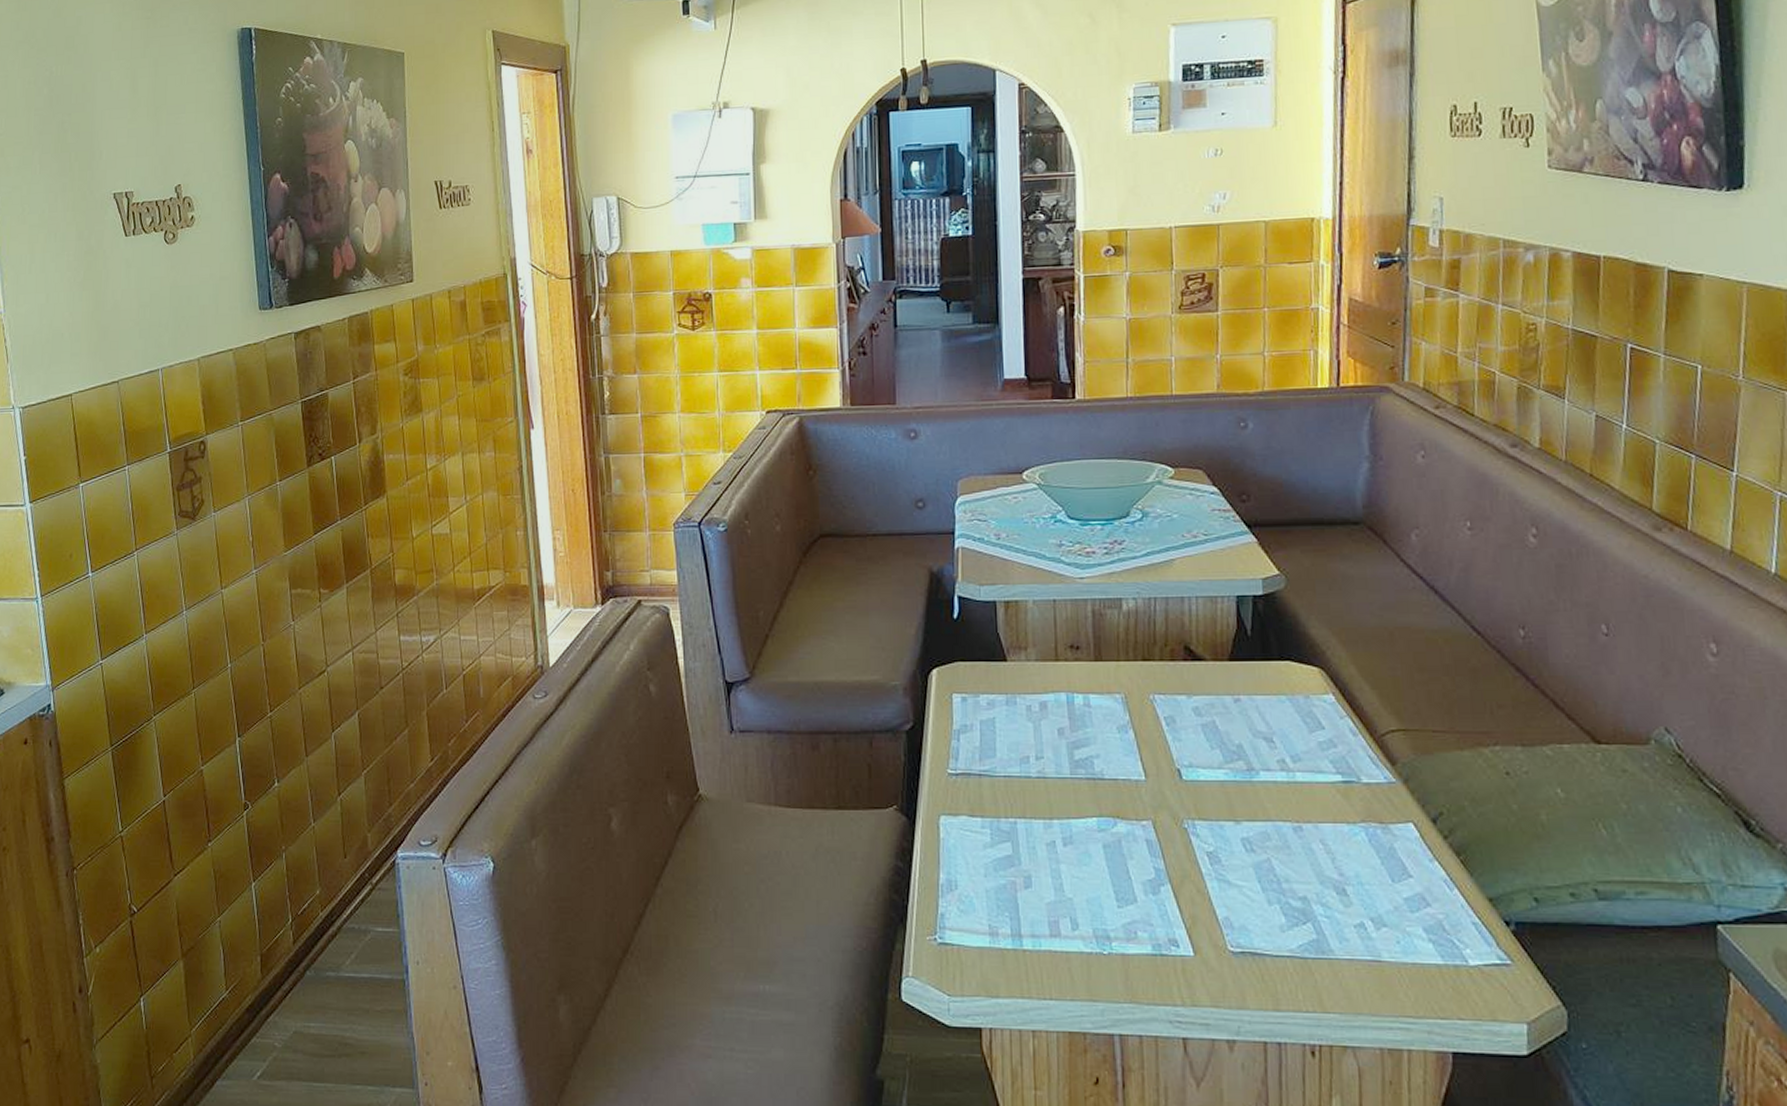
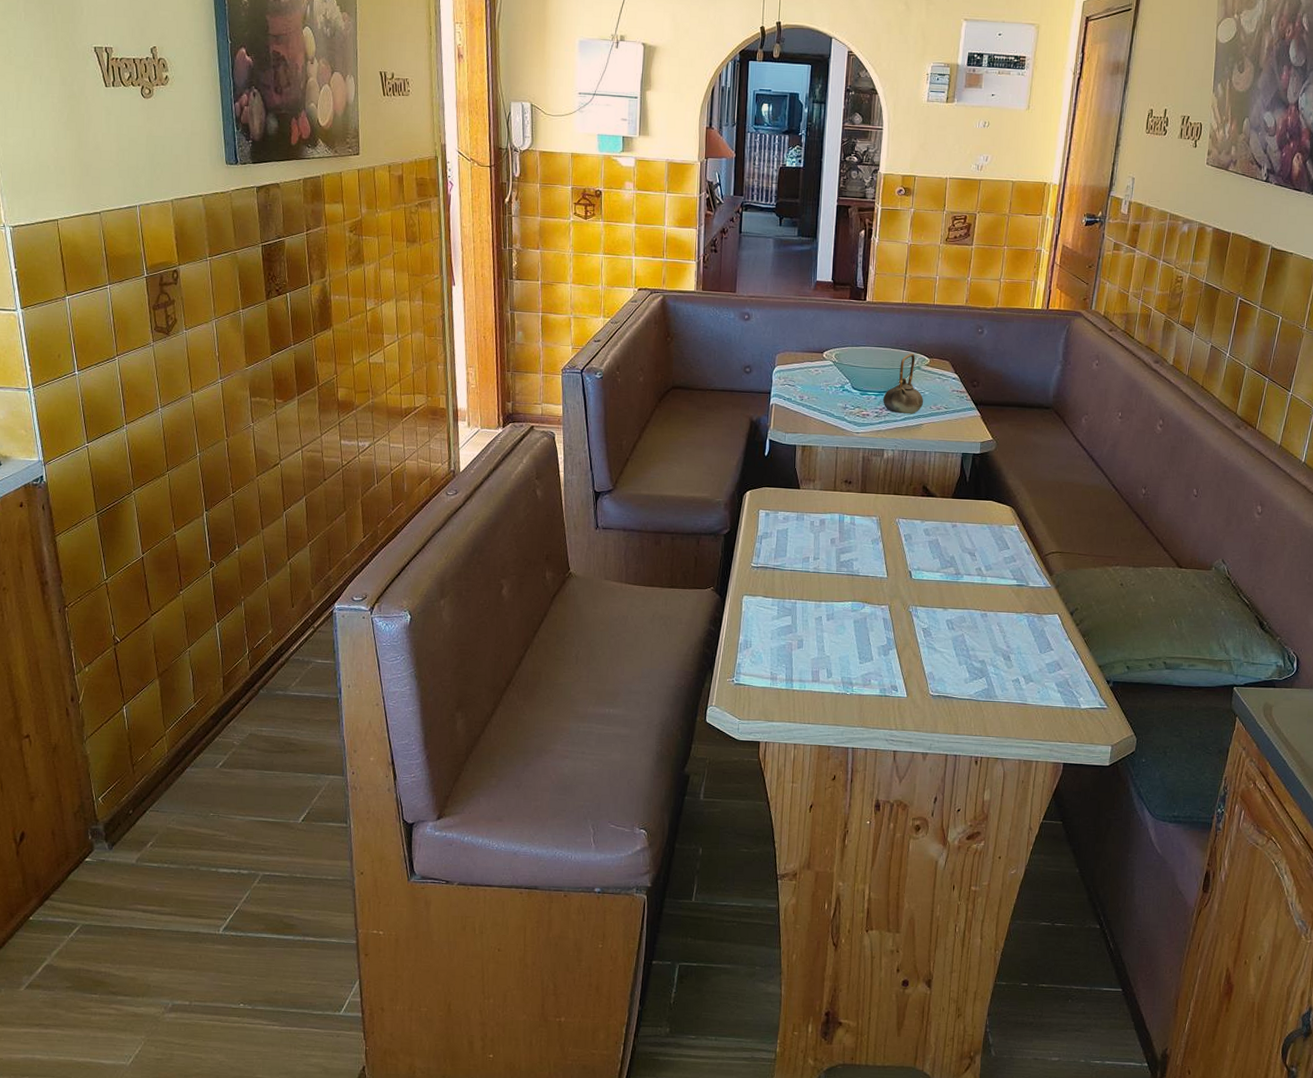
teapot: none [1113,462,1171,548] -> present [883,352,923,415]

